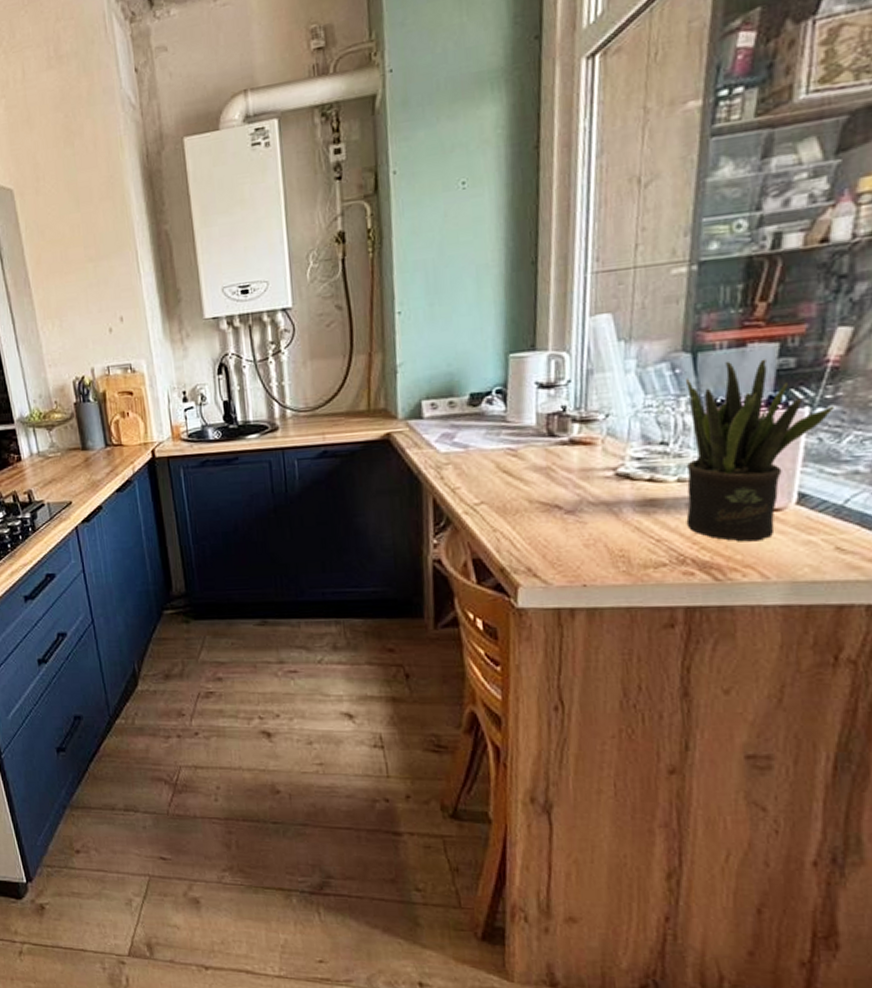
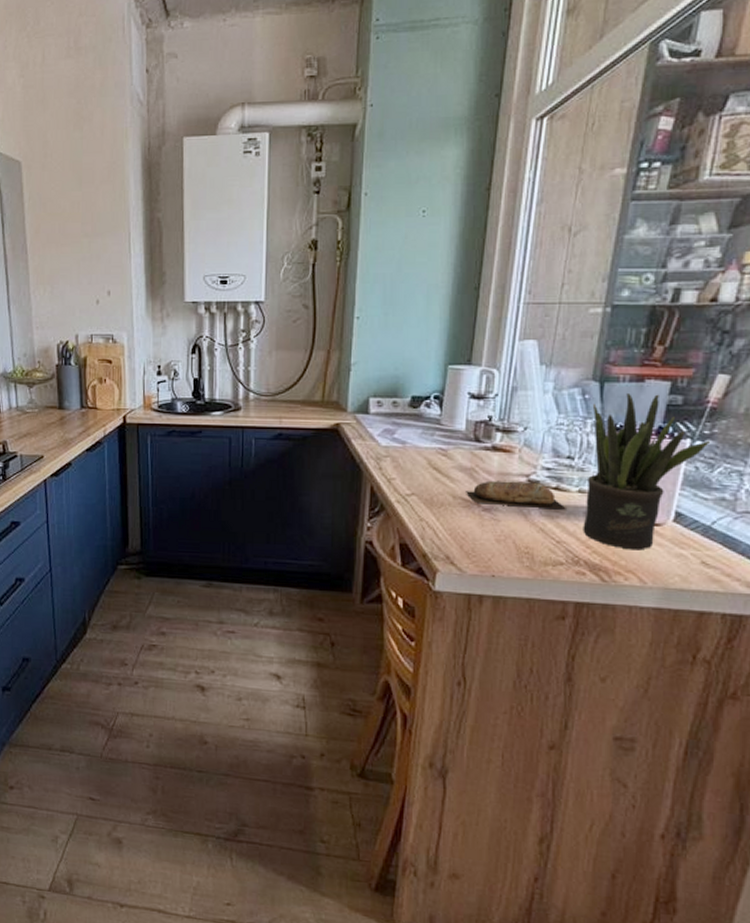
bread loaf: none [542,475,664,506] -> present [464,480,566,510]

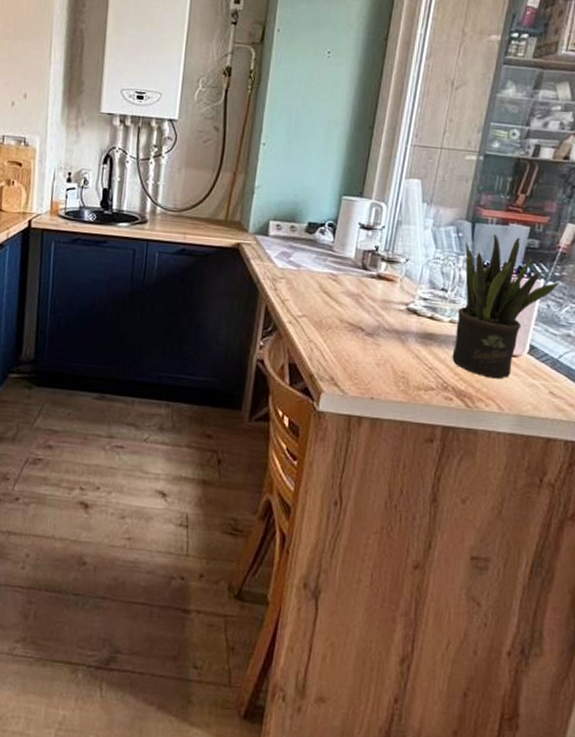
bread loaf: present [464,480,566,510] -> none [351,307,439,338]

